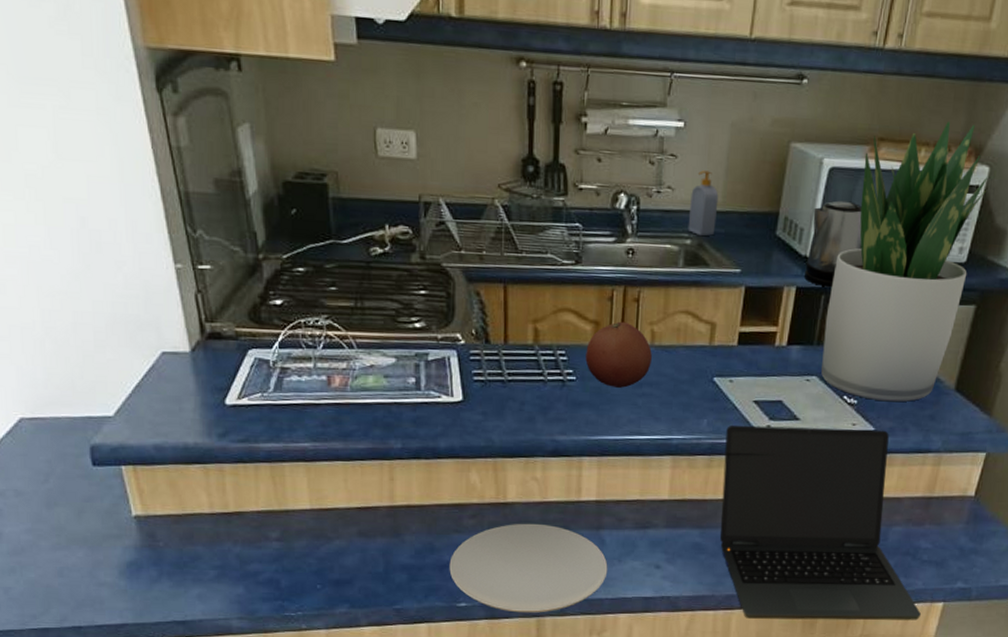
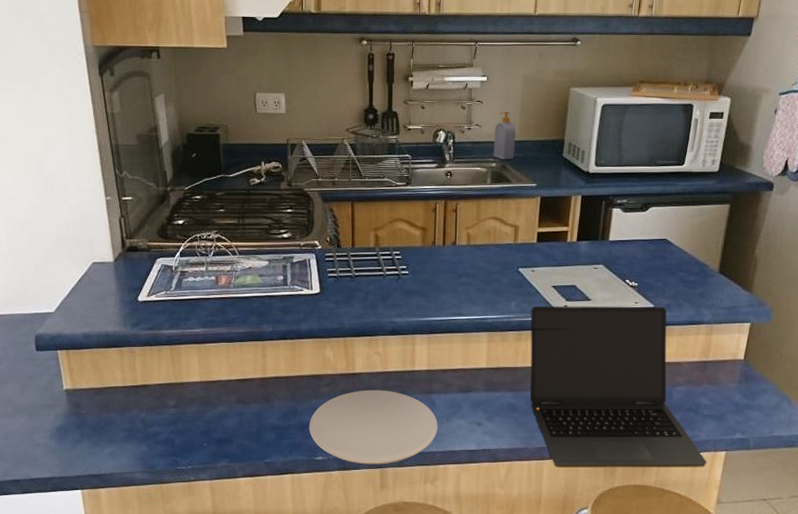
fruit: present [585,321,652,388] -> none [416,227,468,279]
kettle: present [803,200,862,288] -> none [587,129,633,195]
planter: present [820,121,987,403] -> none [605,66,730,284]

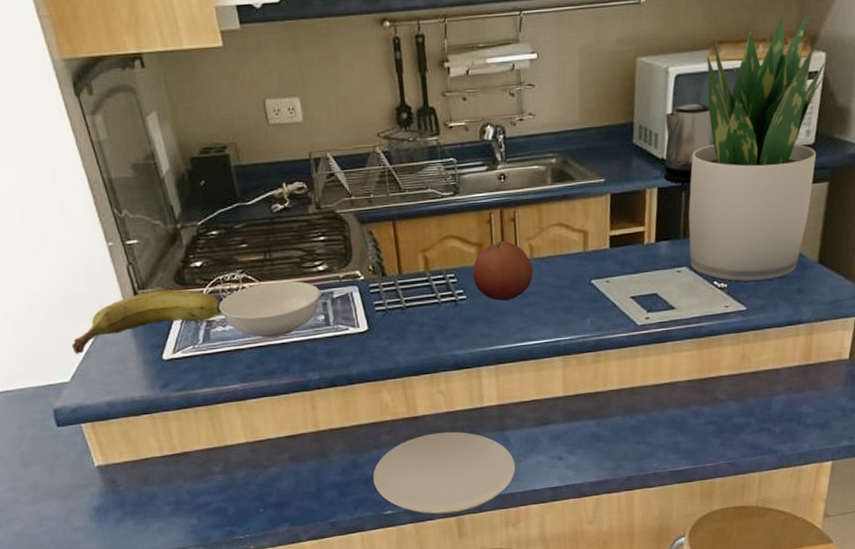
banana: none [61,241,196,290] -> present [72,289,223,355]
bowl: none [192,243,282,291] -> present [218,280,321,338]
fruit: none [416,227,468,279] -> present [472,240,533,301]
soap bottle: present [493,111,516,160] -> none [551,94,577,154]
laptop: present [530,305,707,468] -> none [608,308,812,497]
kettle: none [587,129,633,195] -> present [663,103,714,185]
planter: none [605,66,730,284] -> present [688,15,825,282]

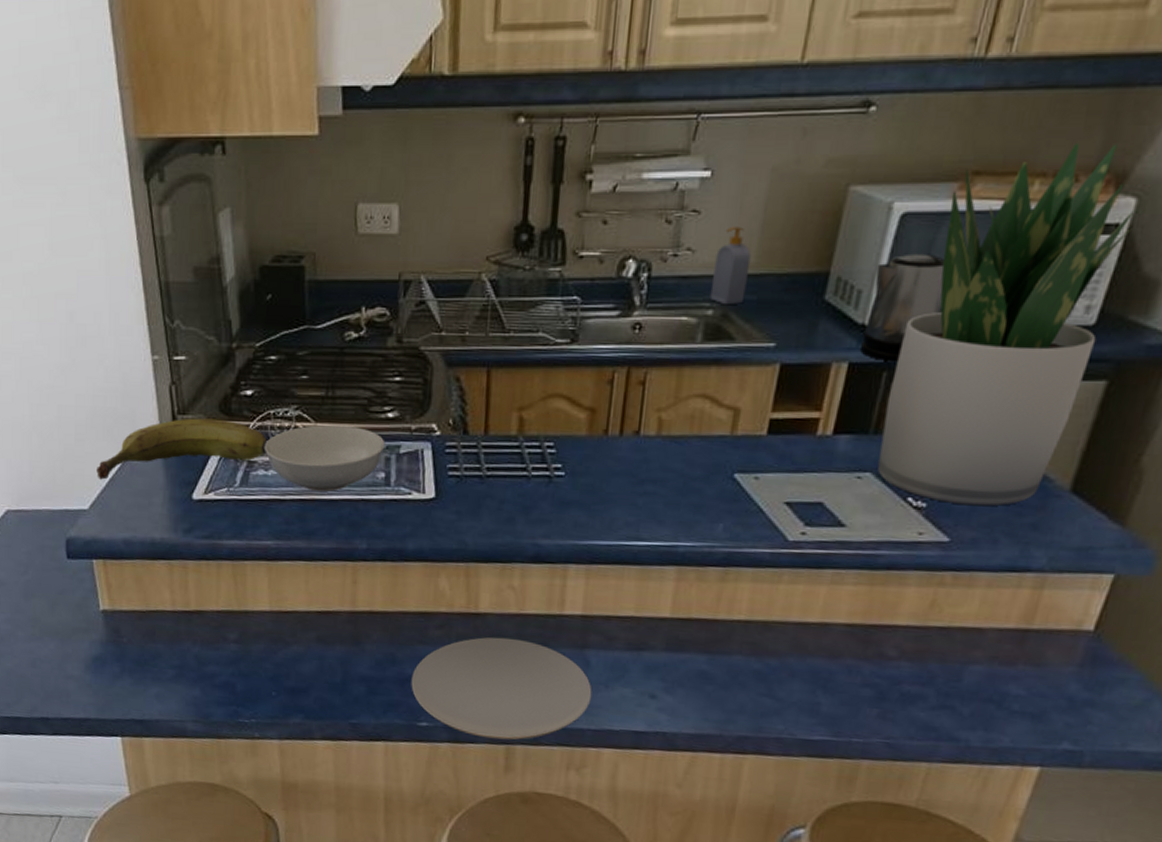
fruit: present [472,240,533,301] -> none [577,408,658,485]
soap bottle: none [551,94,577,154] -> present [709,226,752,306]

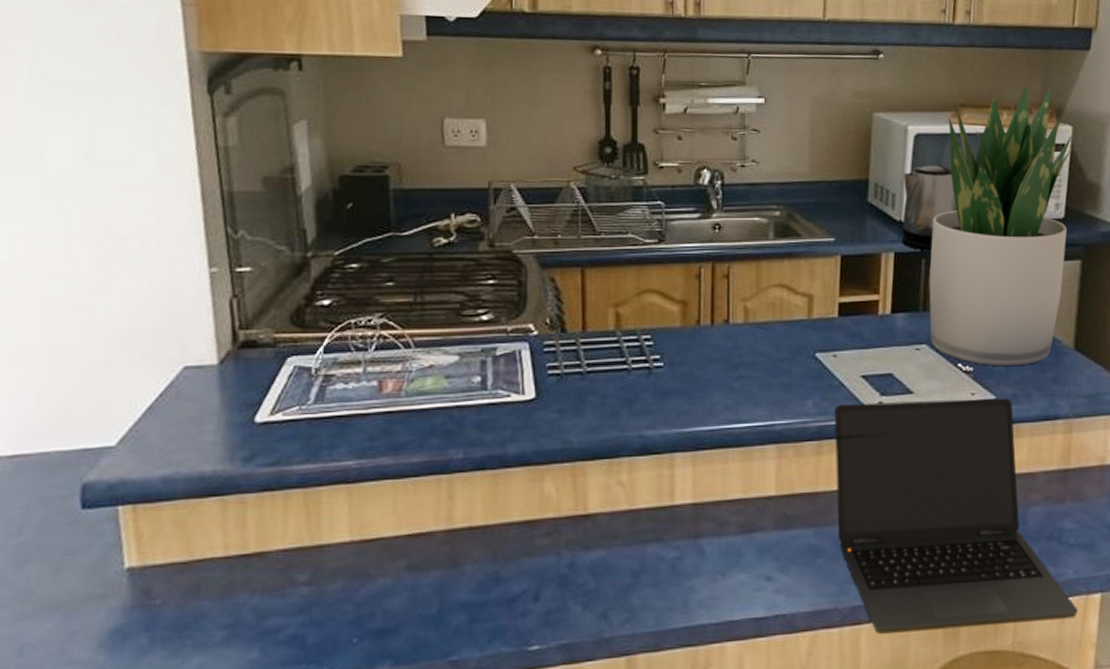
banana: present [97,418,268,481] -> none [130,332,348,411]
bowl: present [263,424,385,492] -> none [343,330,480,401]
plate: present [411,637,592,740] -> none [518,536,710,653]
soap bottle: present [709,226,752,306] -> none [775,143,806,208]
laptop: none [732,530,1007,788] -> present [834,398,1079,634]

